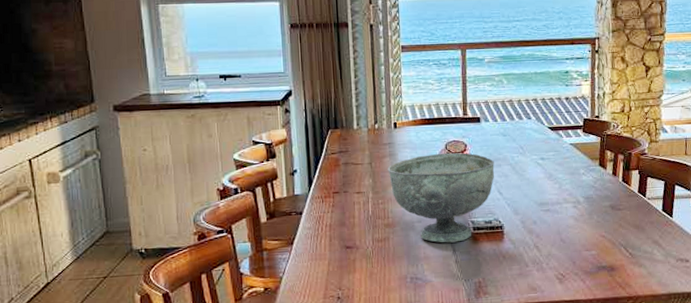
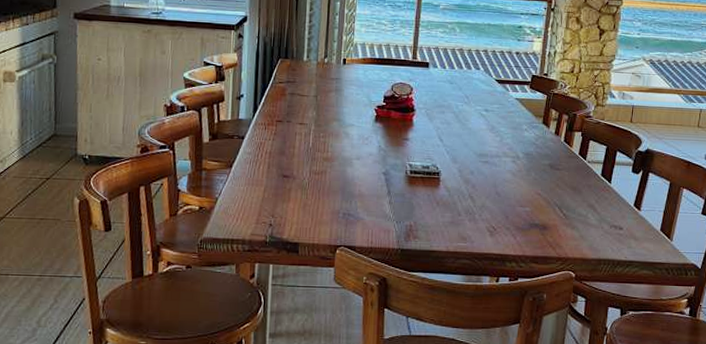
decorative bowl: present [387,152,495,243] -> none [332,93,438,184]

